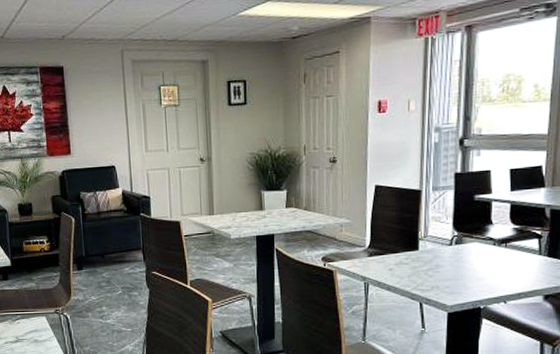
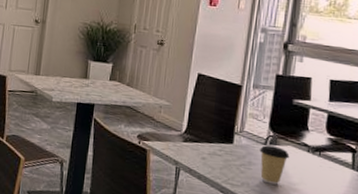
coffee cup: none [446,245,476,283] -> present [259,145,290,185]

